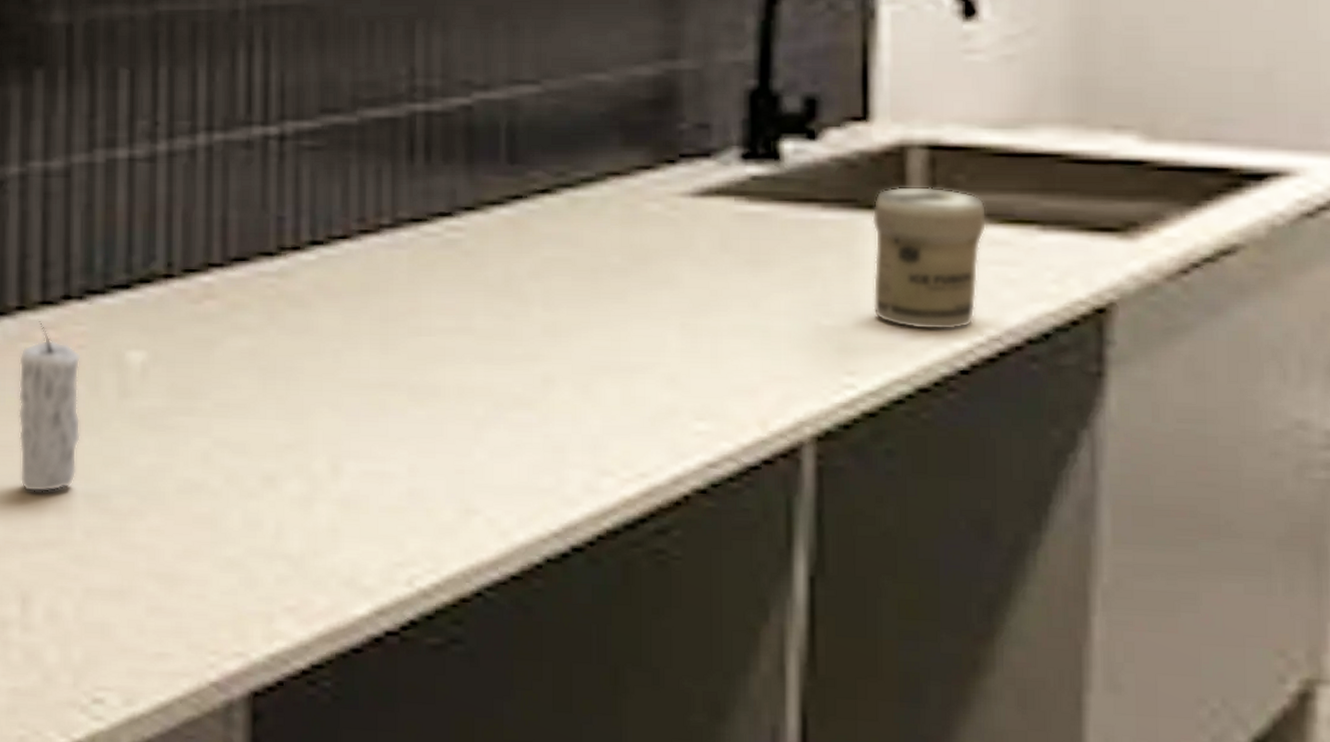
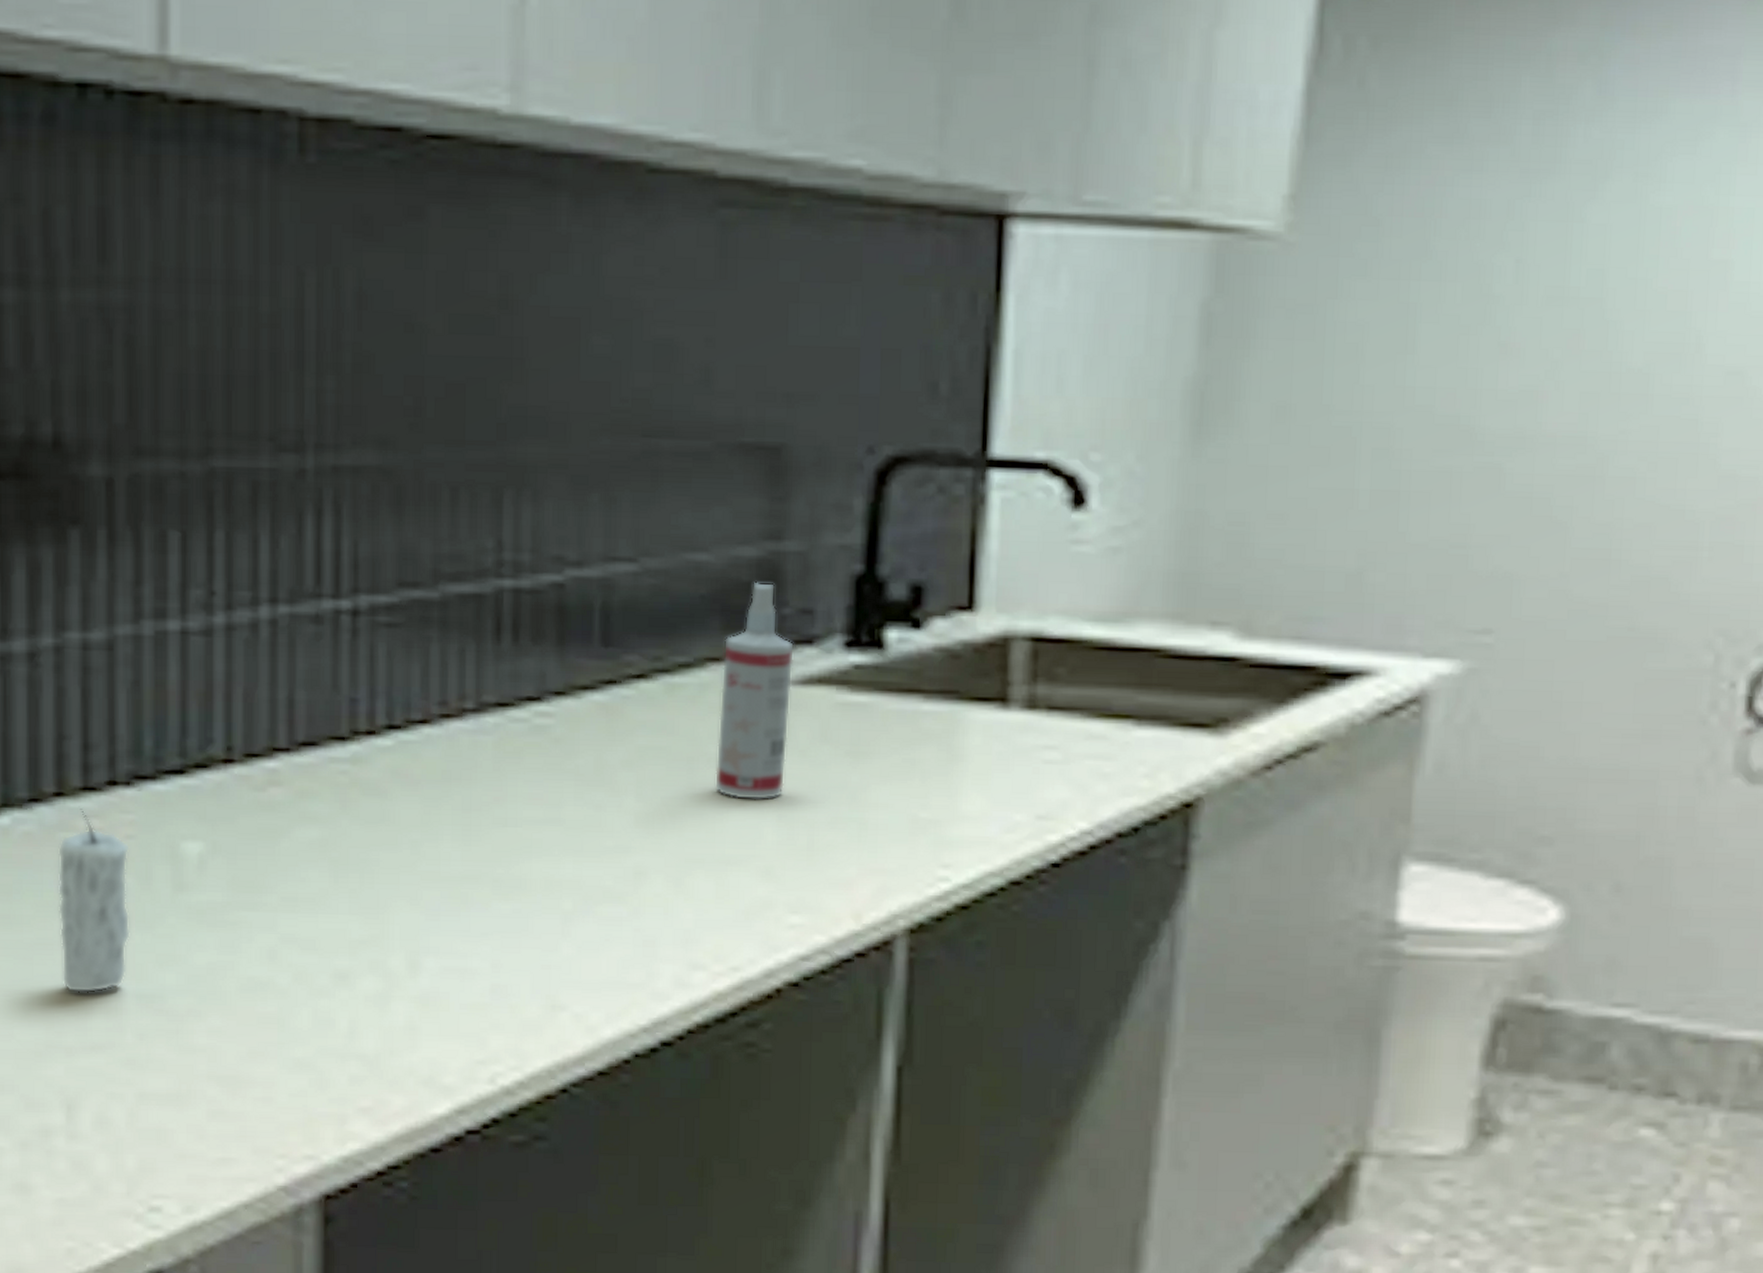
spray bottle: none [618,99,693,309] -> present [714,582,795,801]
jar: present [872,186,987,331] -> none [970,678,1085,824]

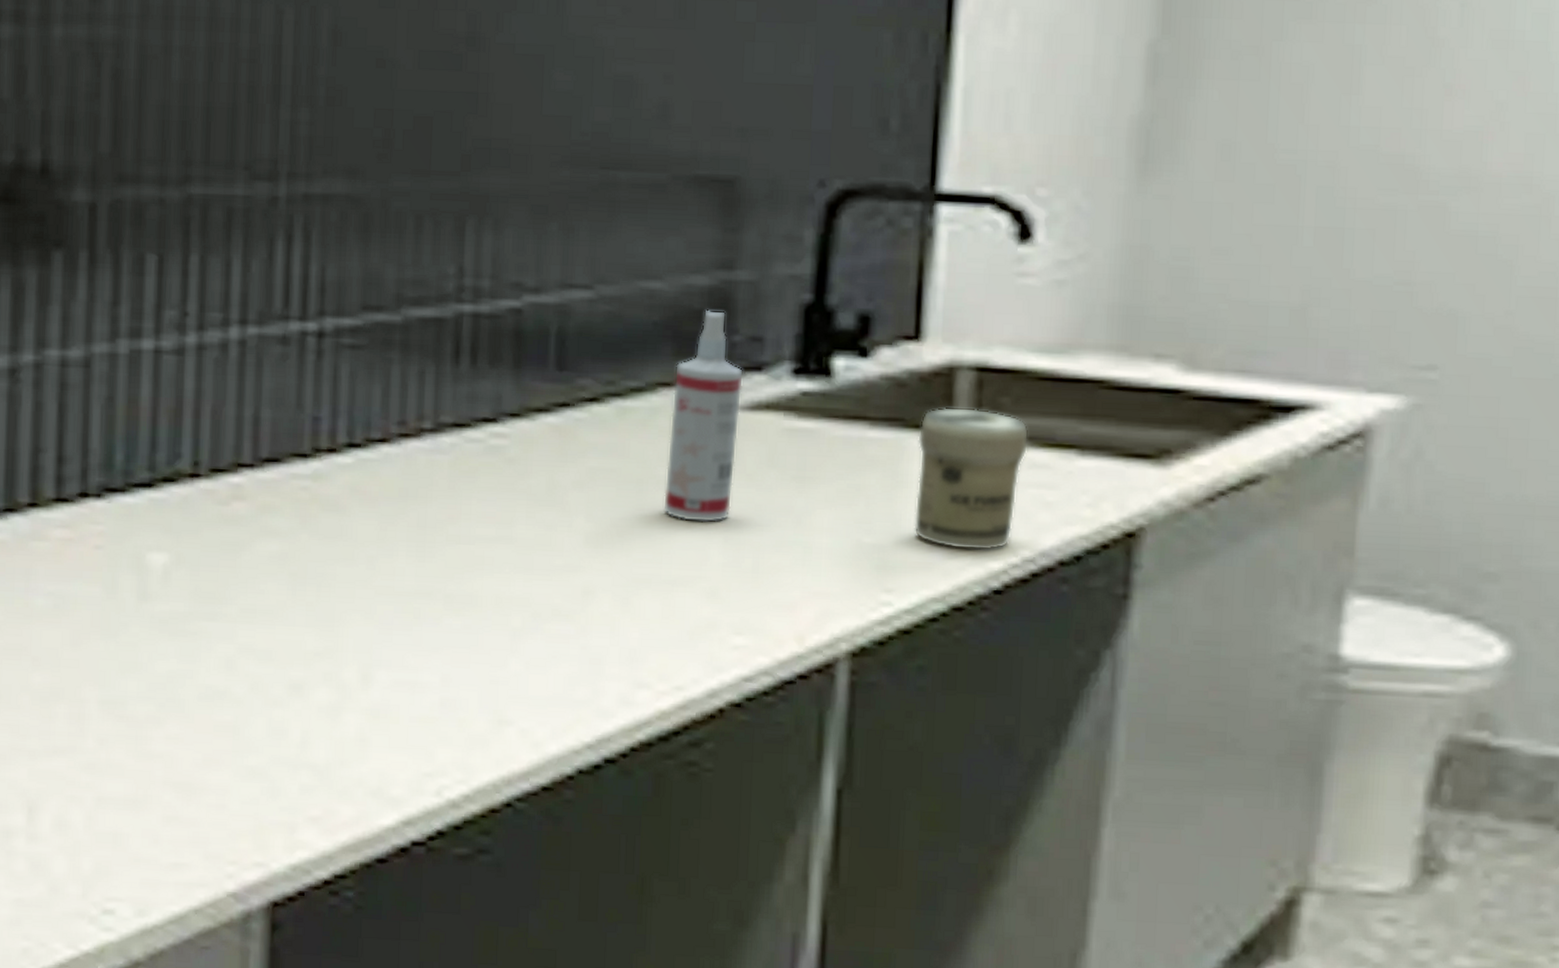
candle: present [57,809,130,993] -> none [27,519,98,698]
jar: none [970,678,1085,824] -> present [914,406,1029,551]

